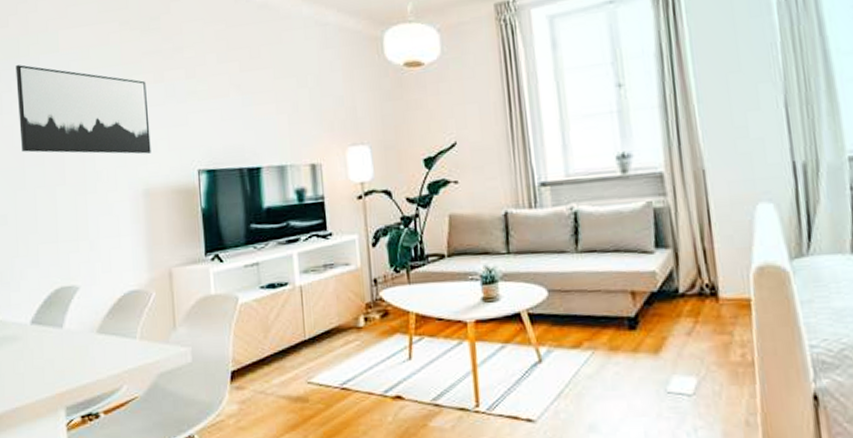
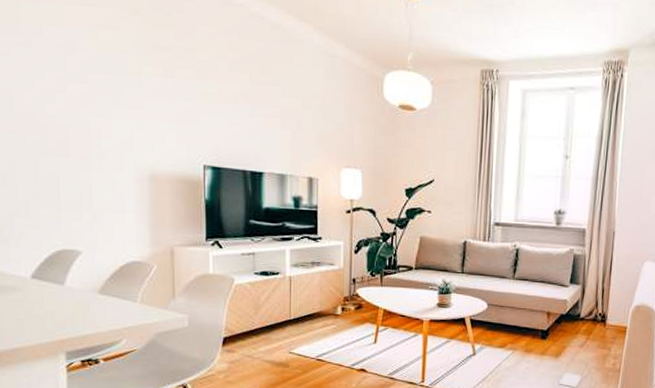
wall art: present [15,65,151,154] -> none [15,31,158,142]

